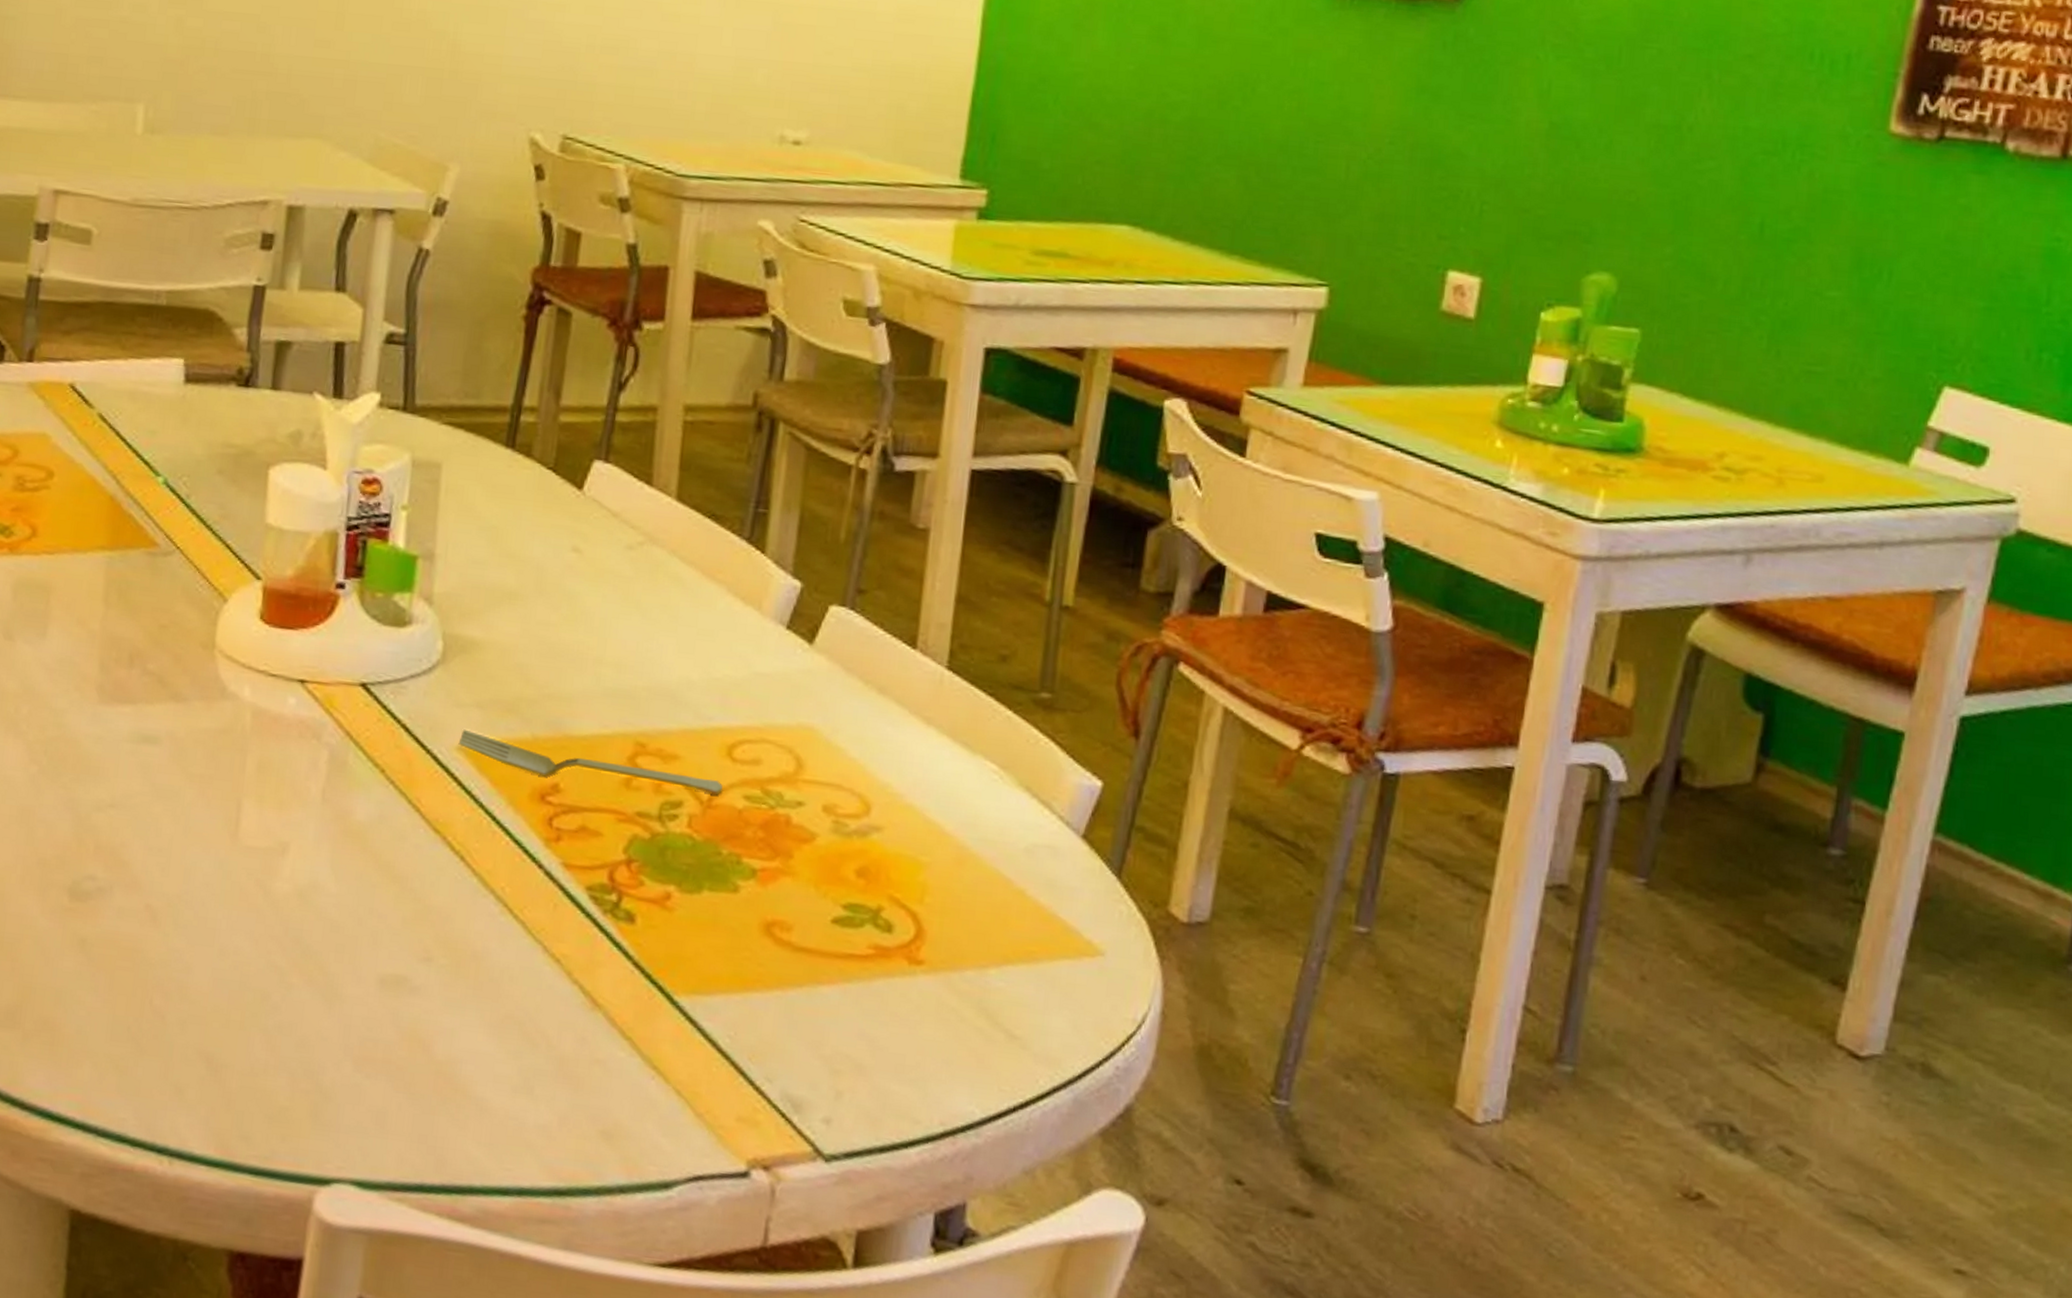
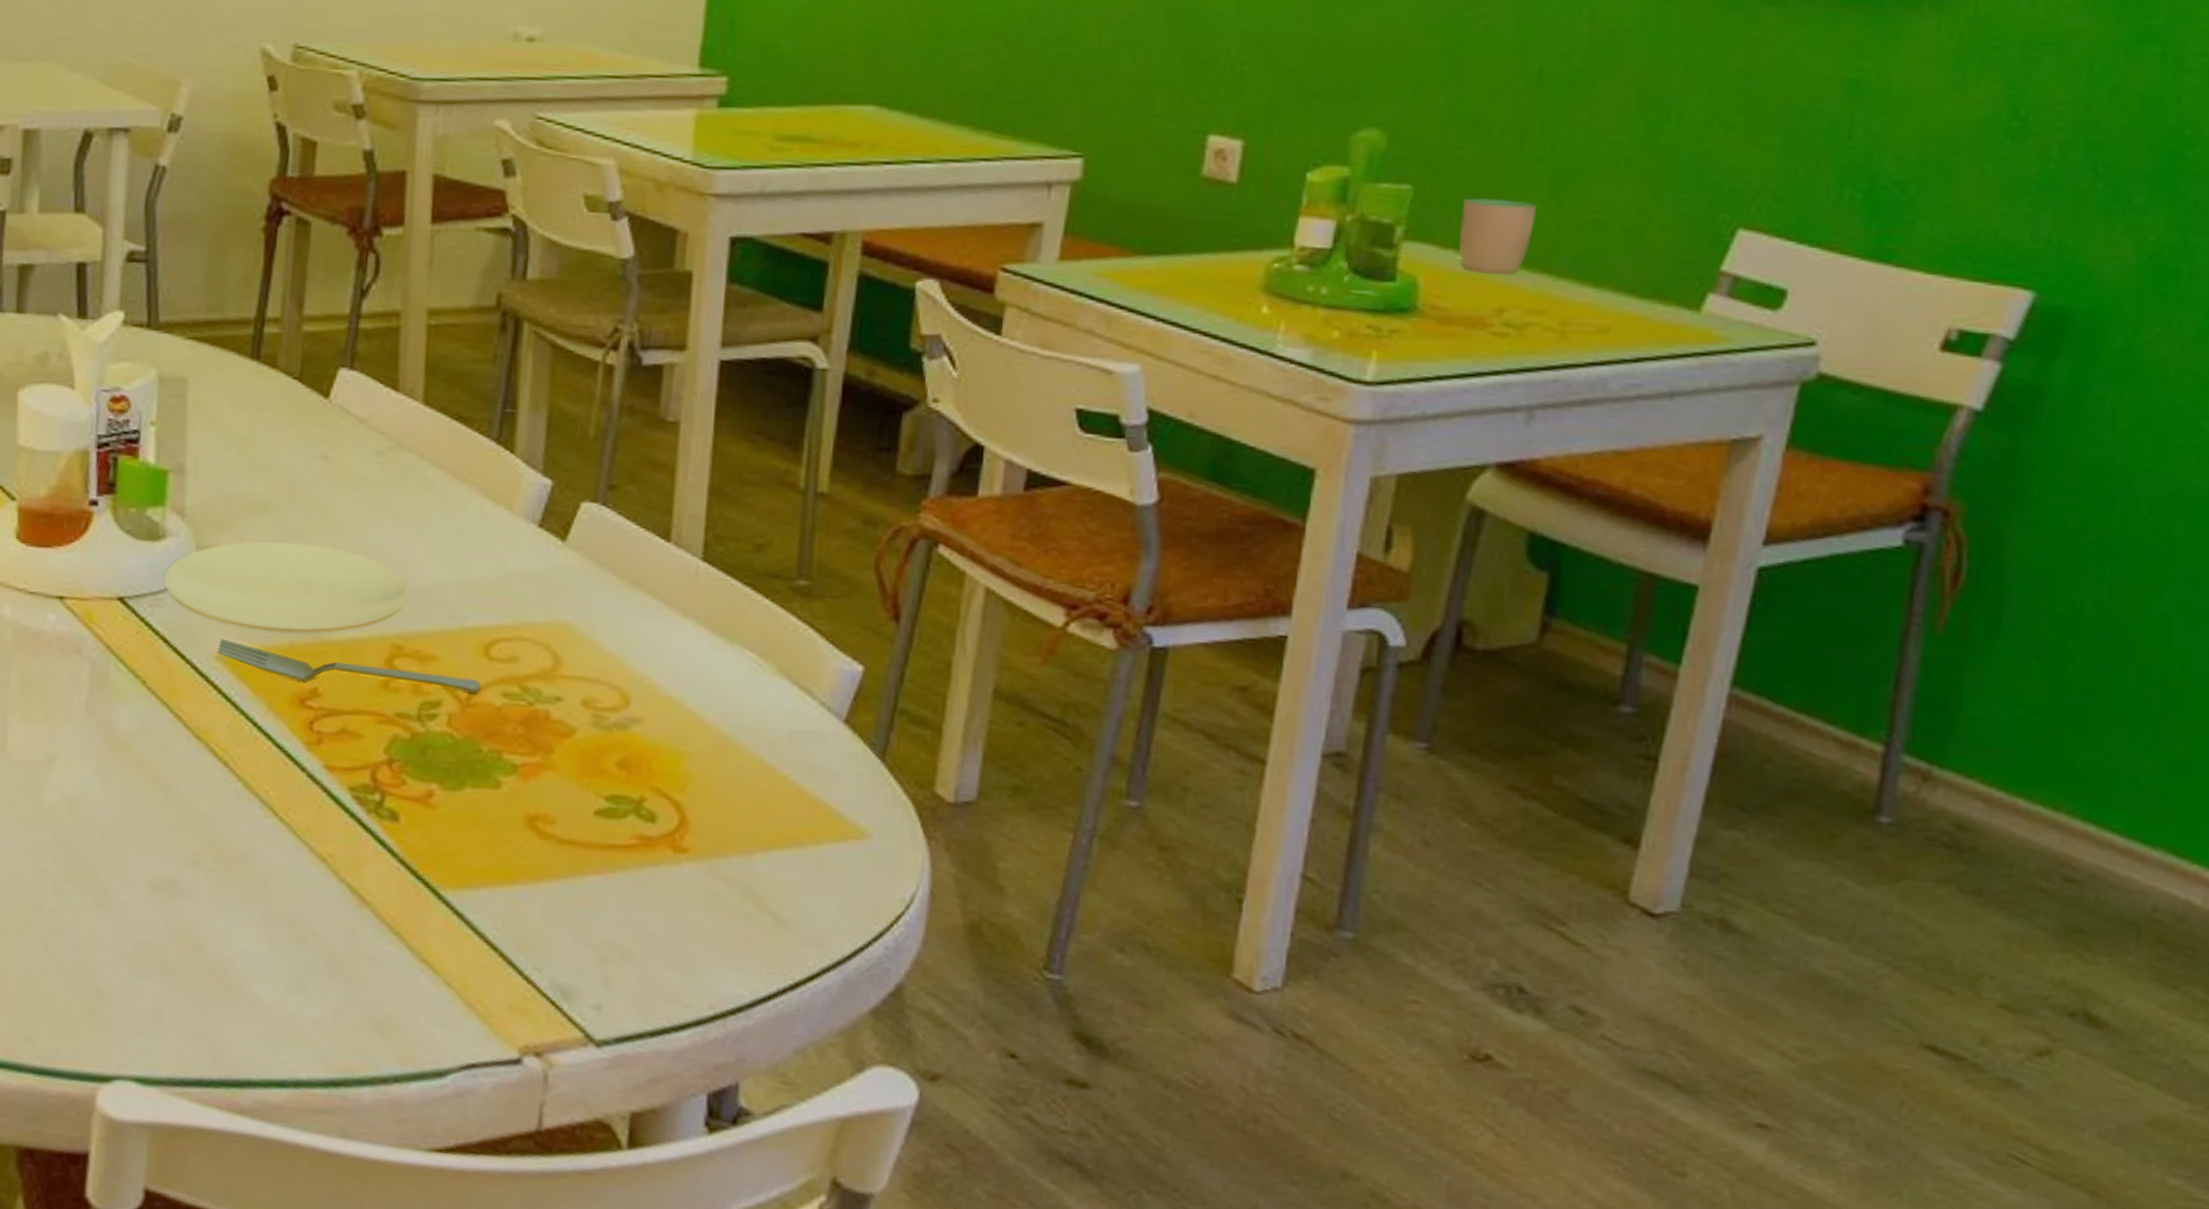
plate: none [407,631,656,728] -> present [164,540,410,634]
cup: none [1683,344,1757,422] -> present [1459,198,1537,276]

